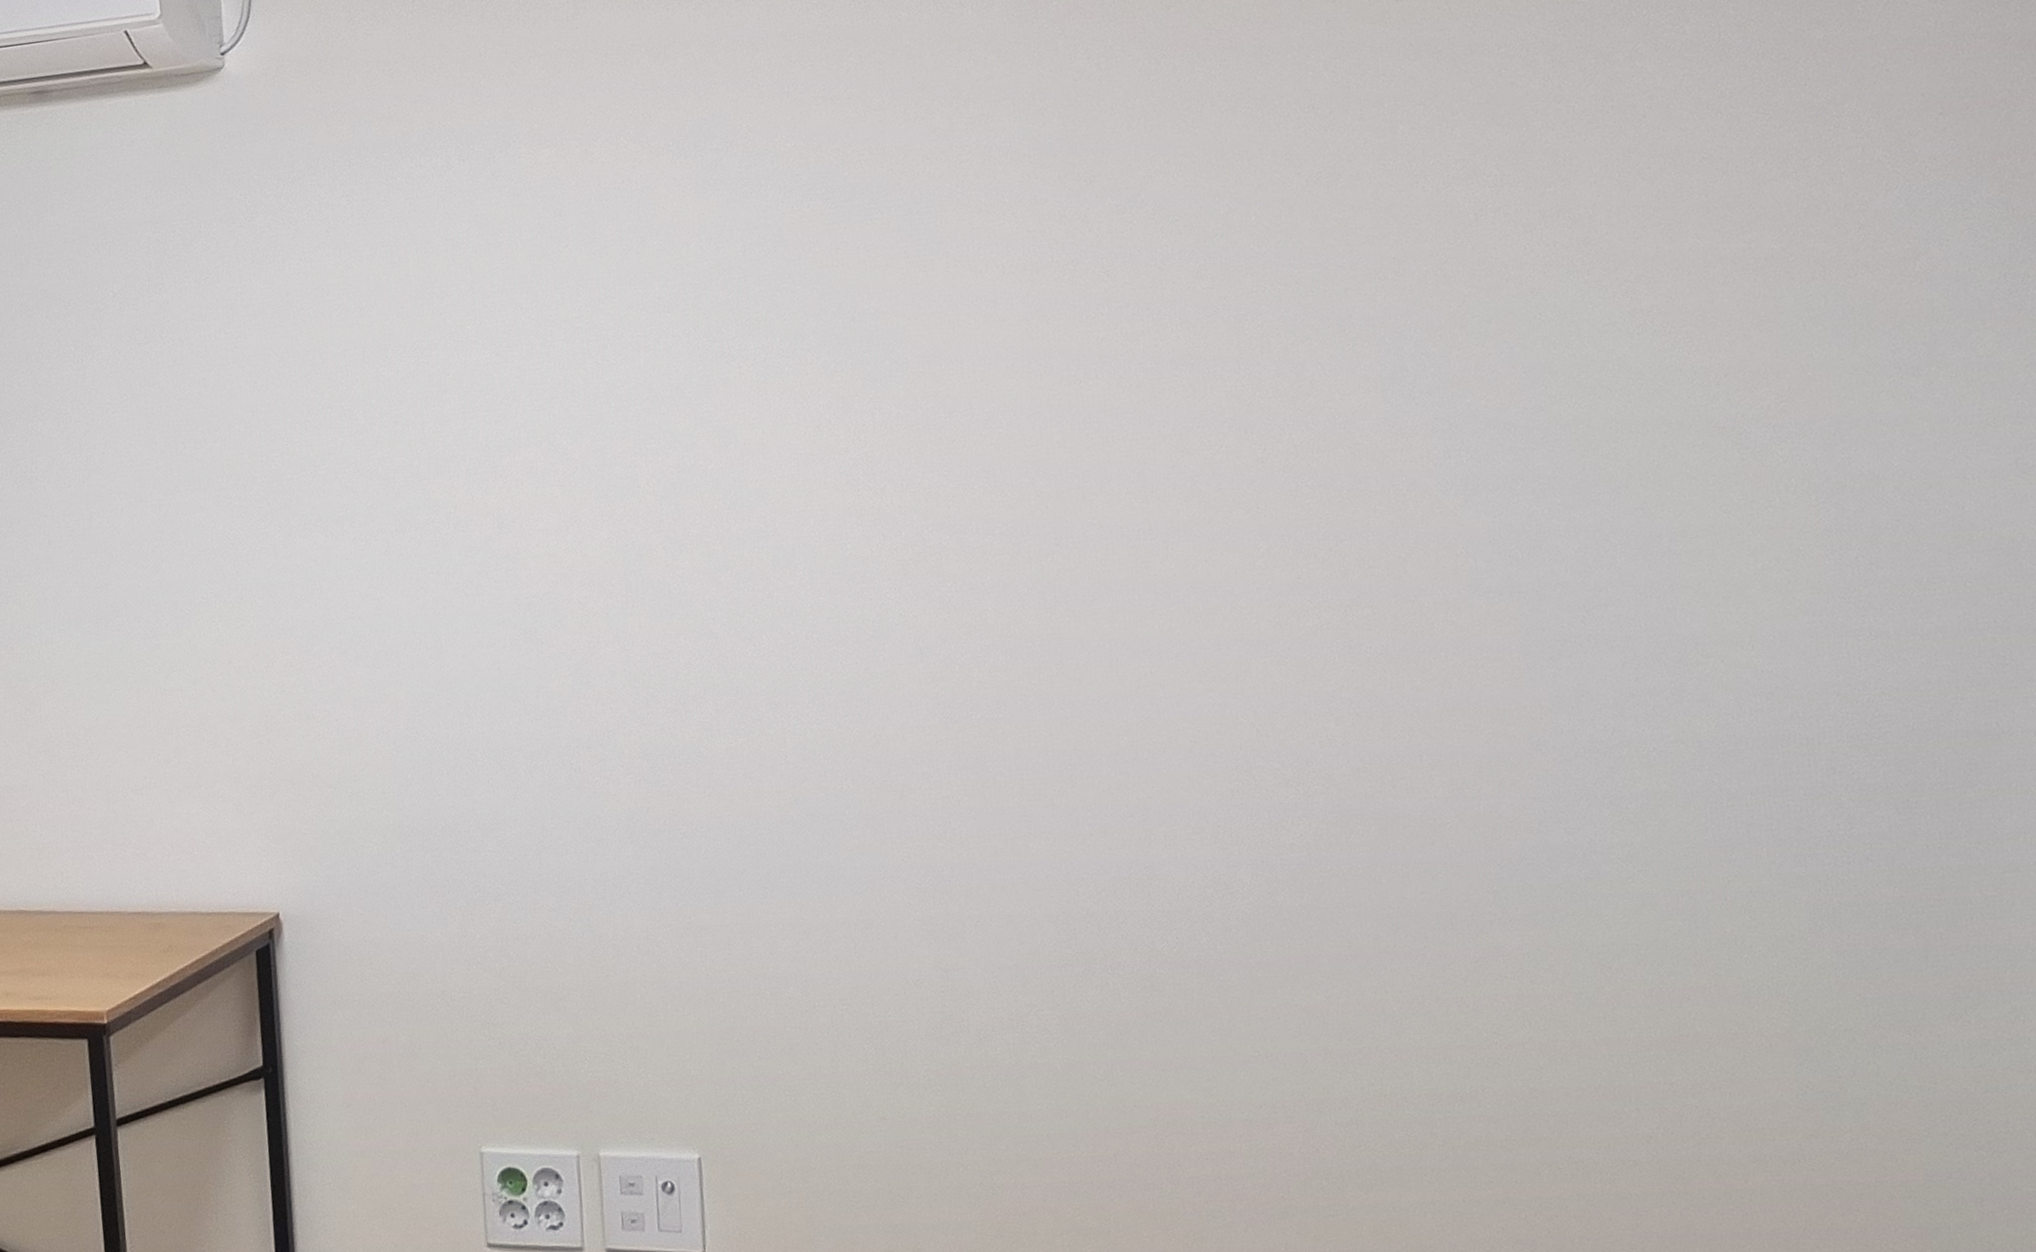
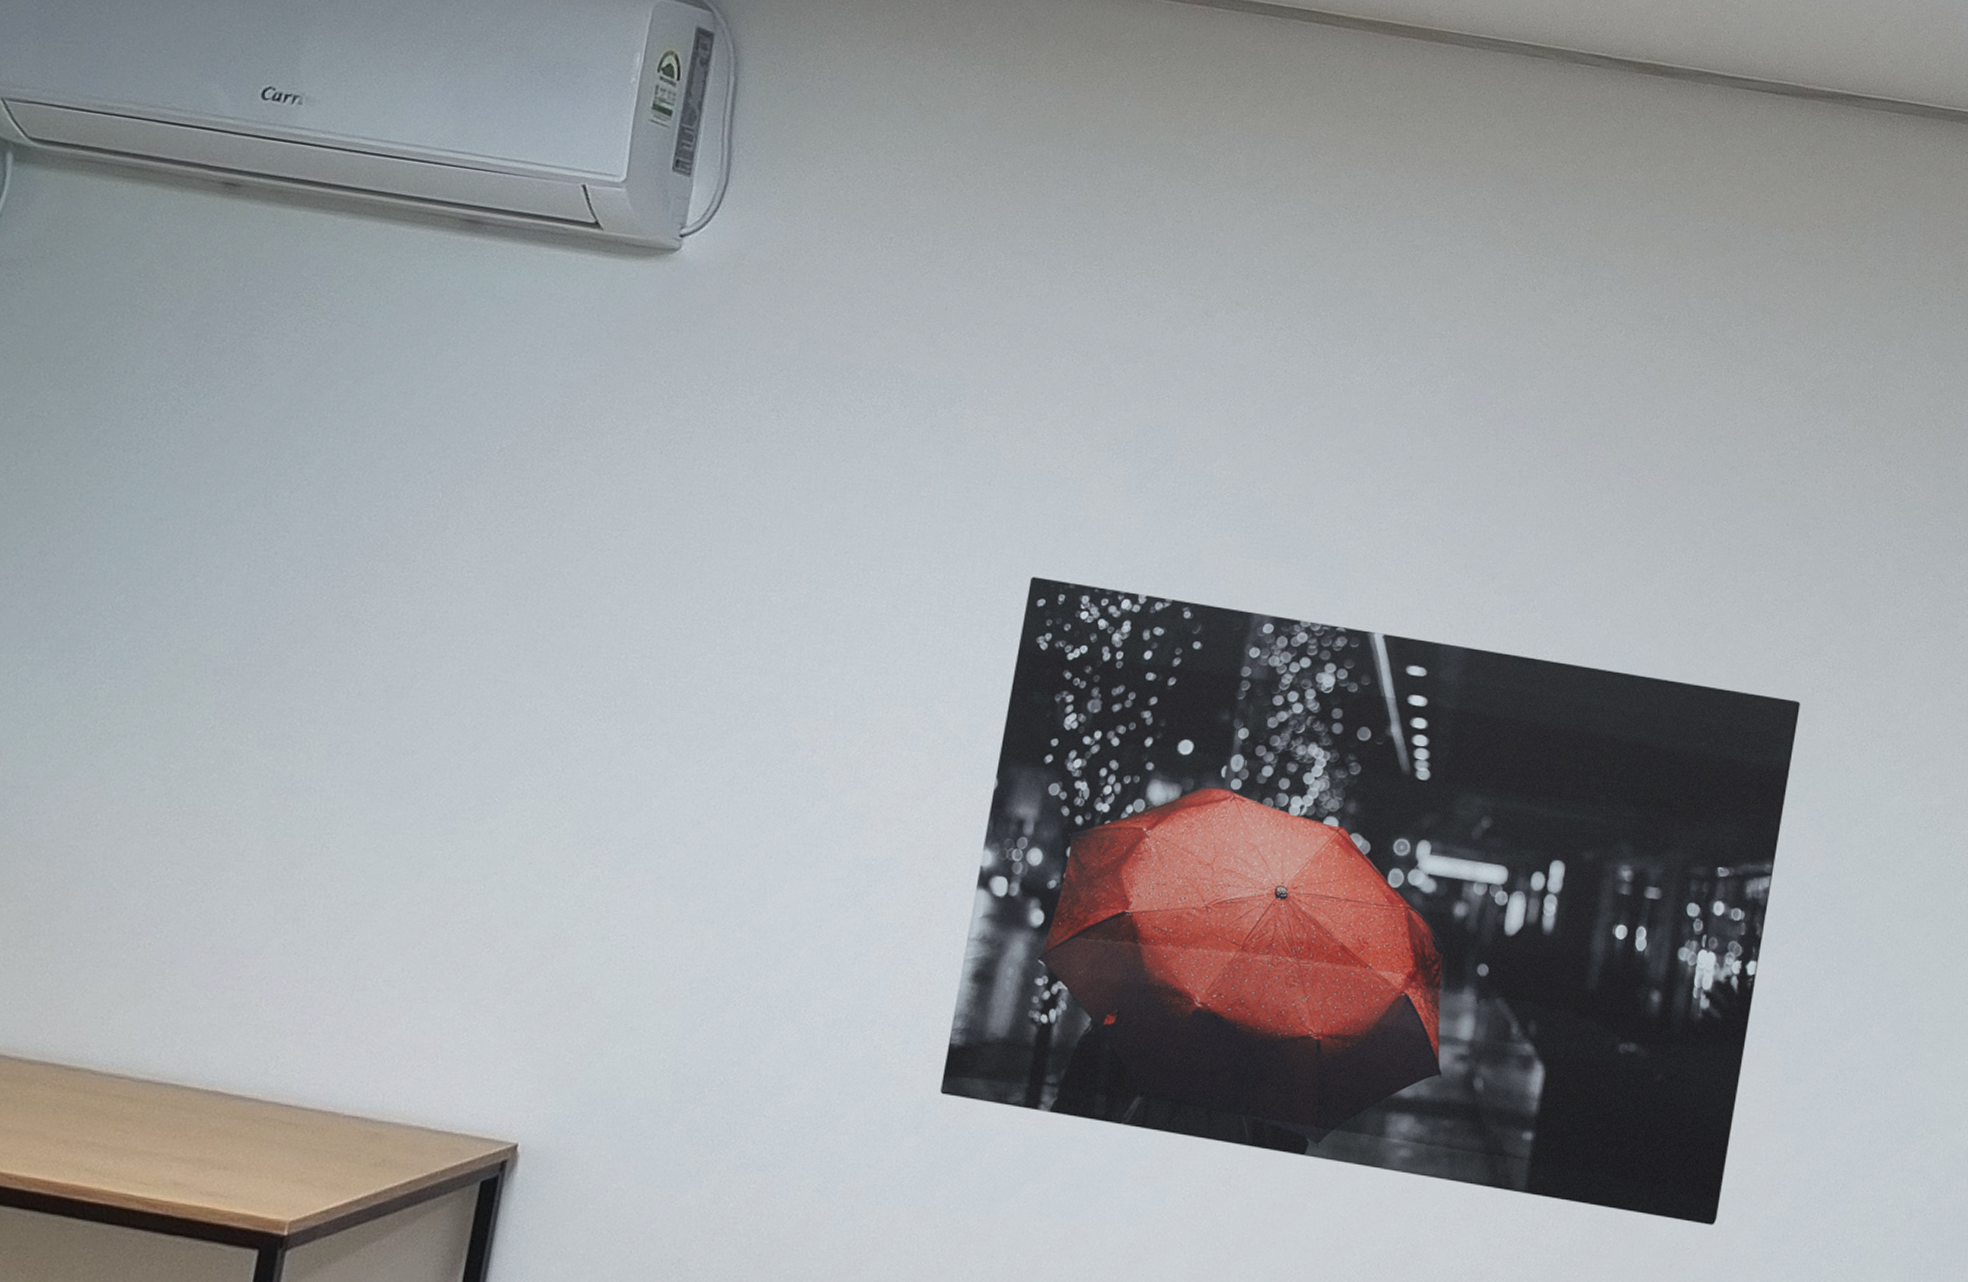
wall art: none [619,231,1475,803] -> present [940,576,1800,1225]

